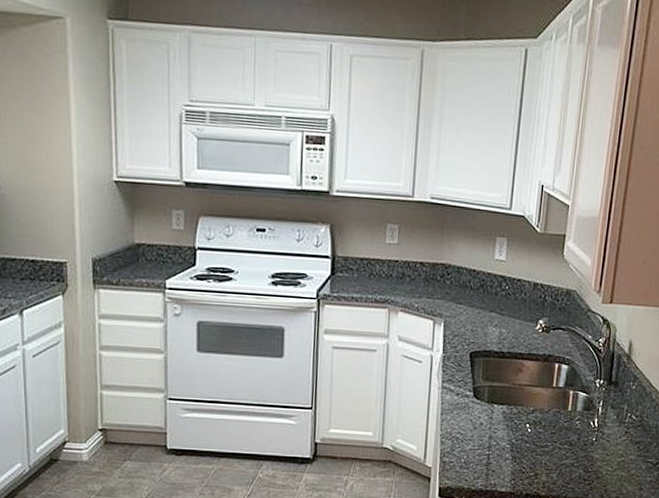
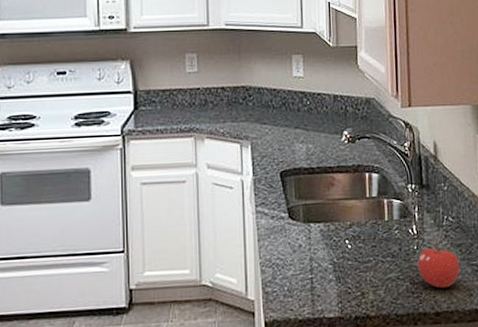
fruit: none [593,437,636,480] -> present [417,243,460,288]

